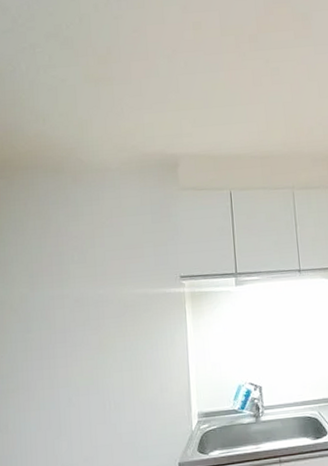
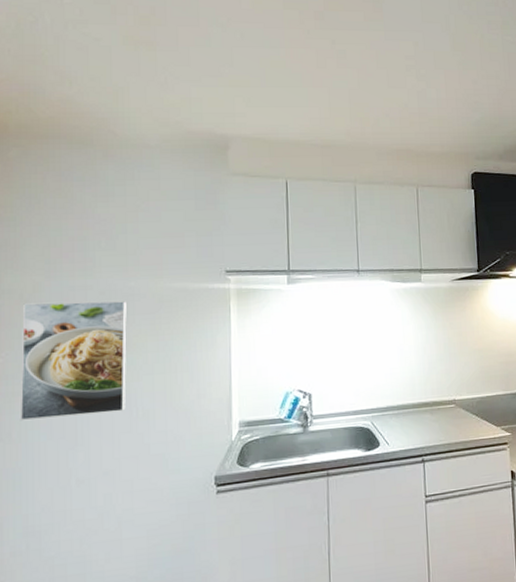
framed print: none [13,307,100,415] -> present [20,300,127,421]

